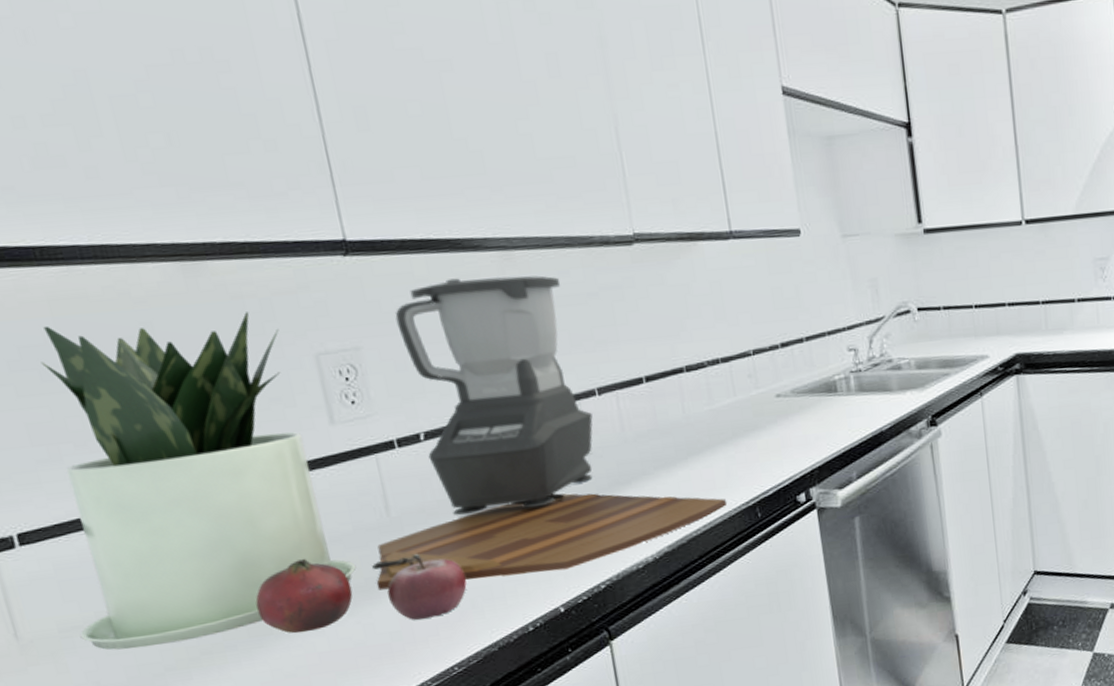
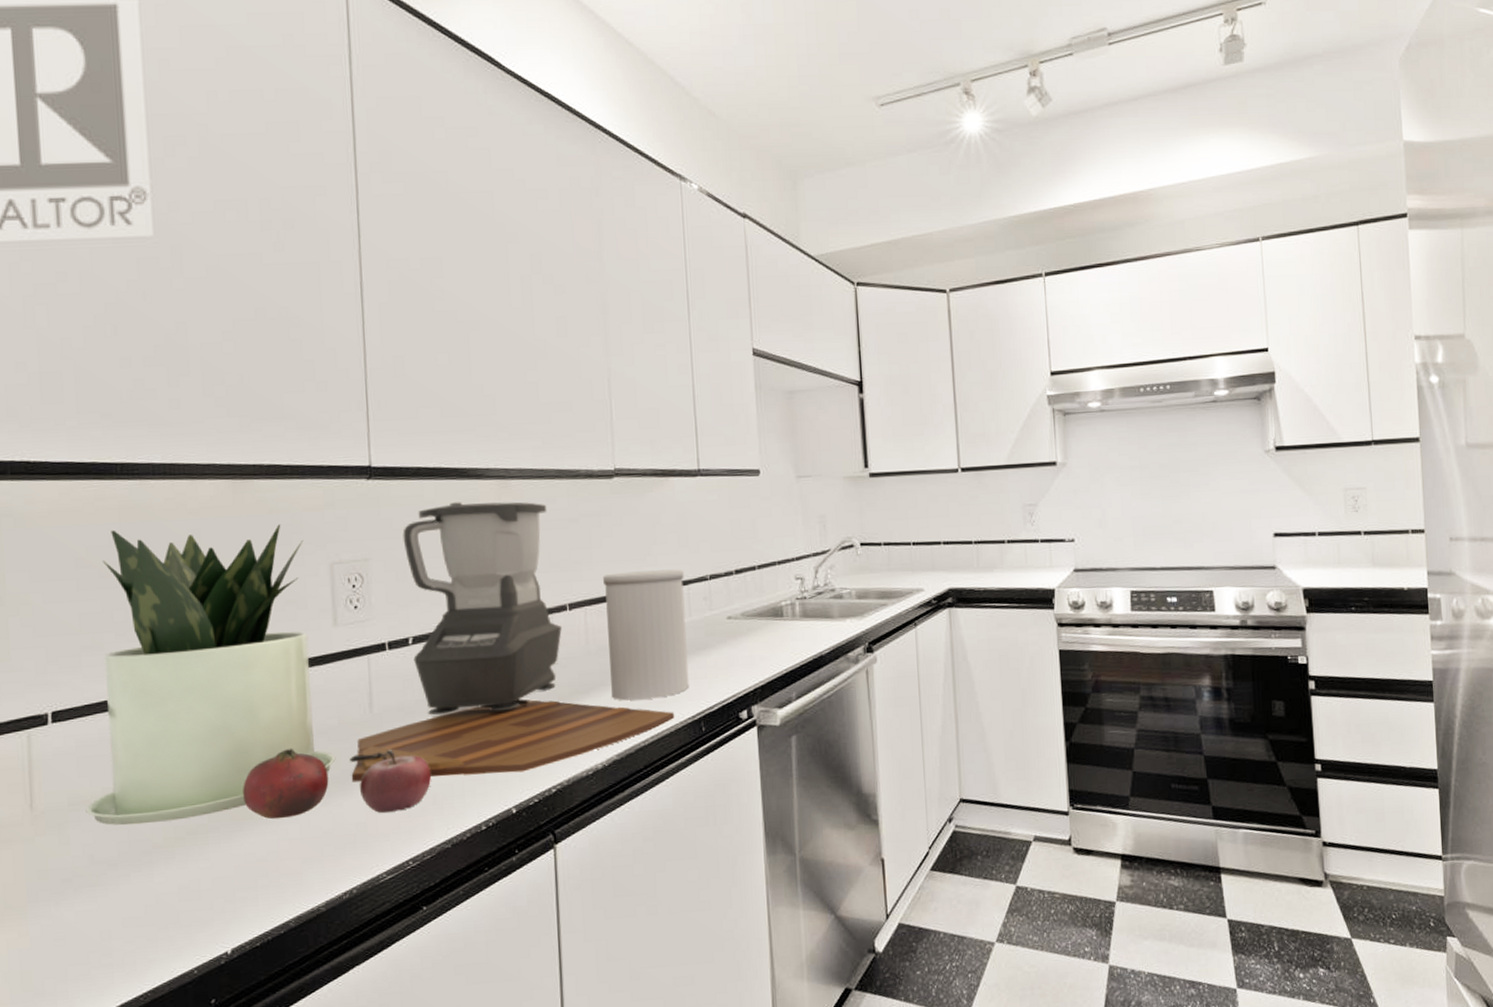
canister: none [632,345,740,490] -> present [602,569,689,701]

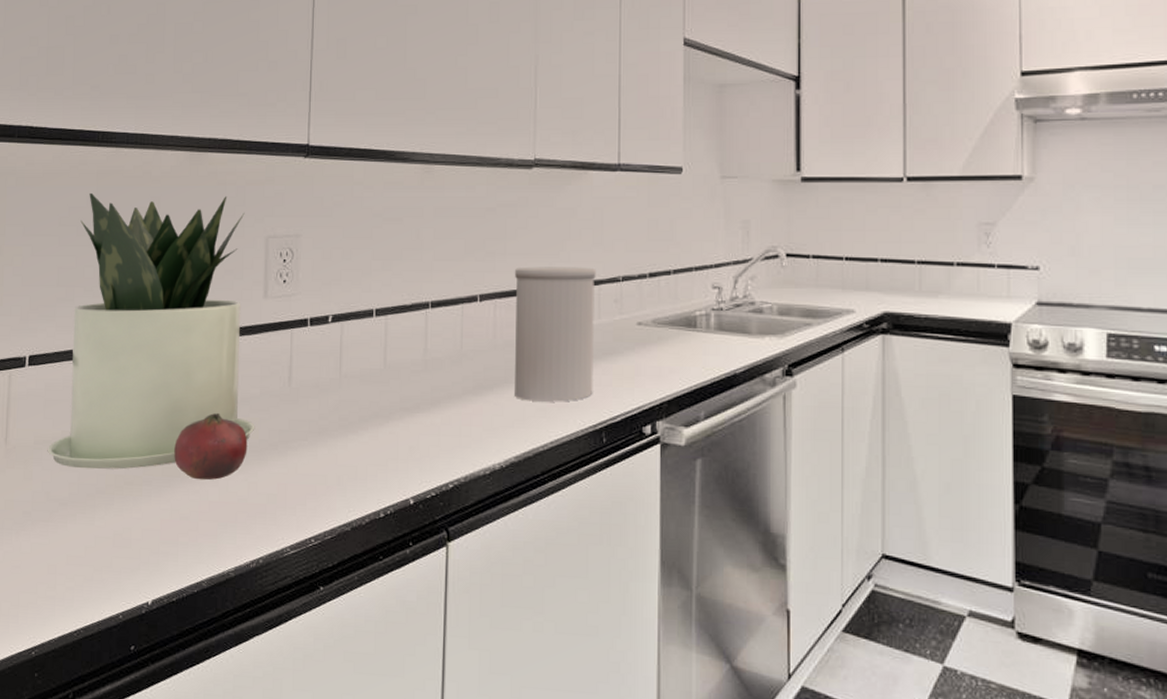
cutting board: present [350,699,674,782] -> none [267,388,575,463]
fruit: present [360,750,431,813] -> none [274,425,338,487]
blender: present [403,502,562,715] -> none [331,184,471,398]

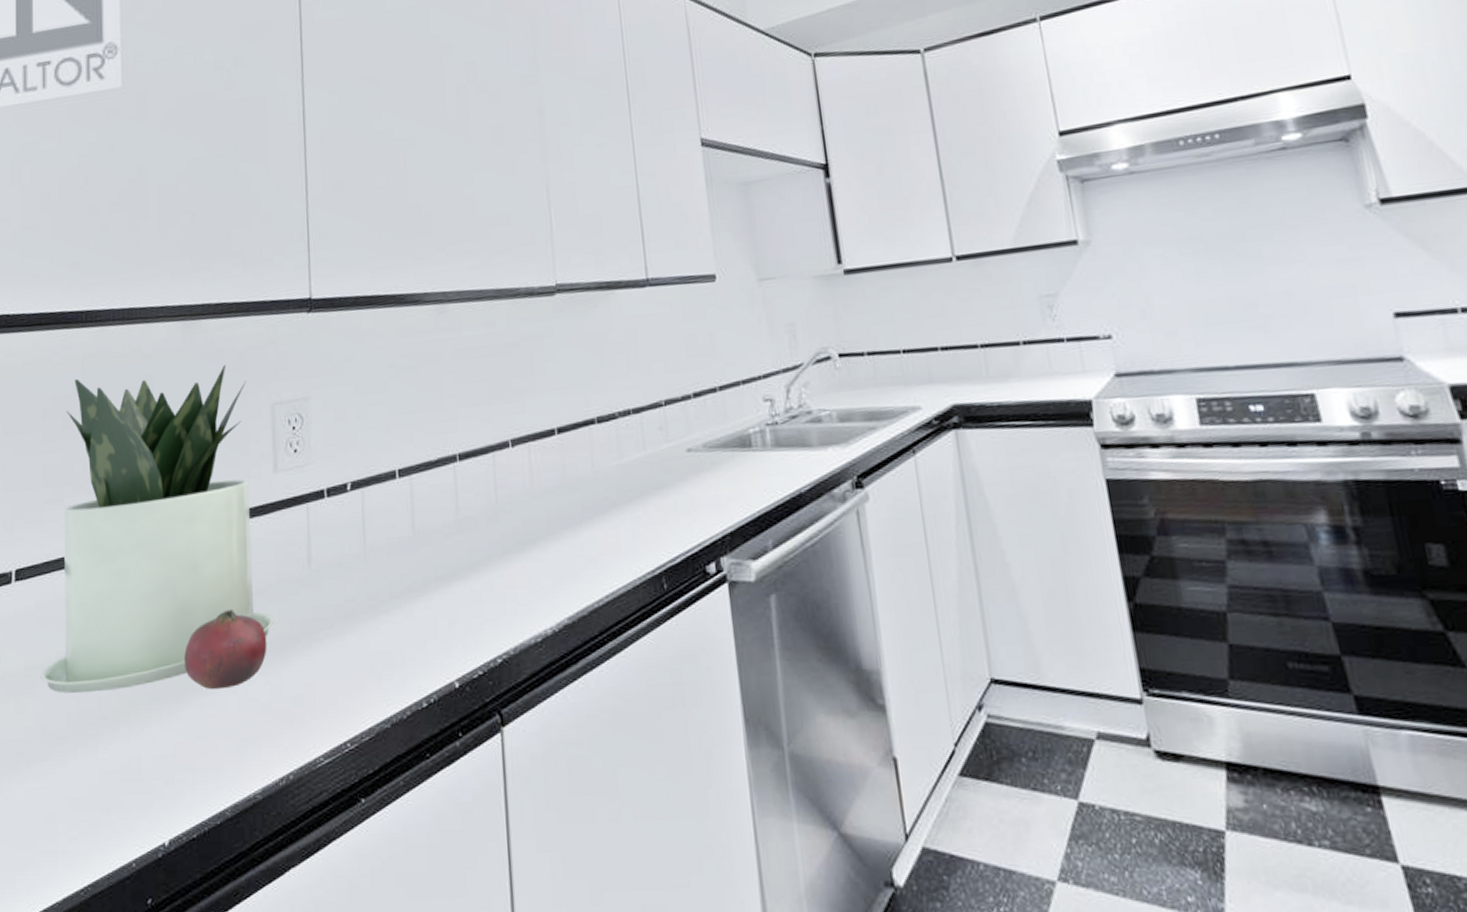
canister: present [514,267,596,402] -> none [546,395,647,553]

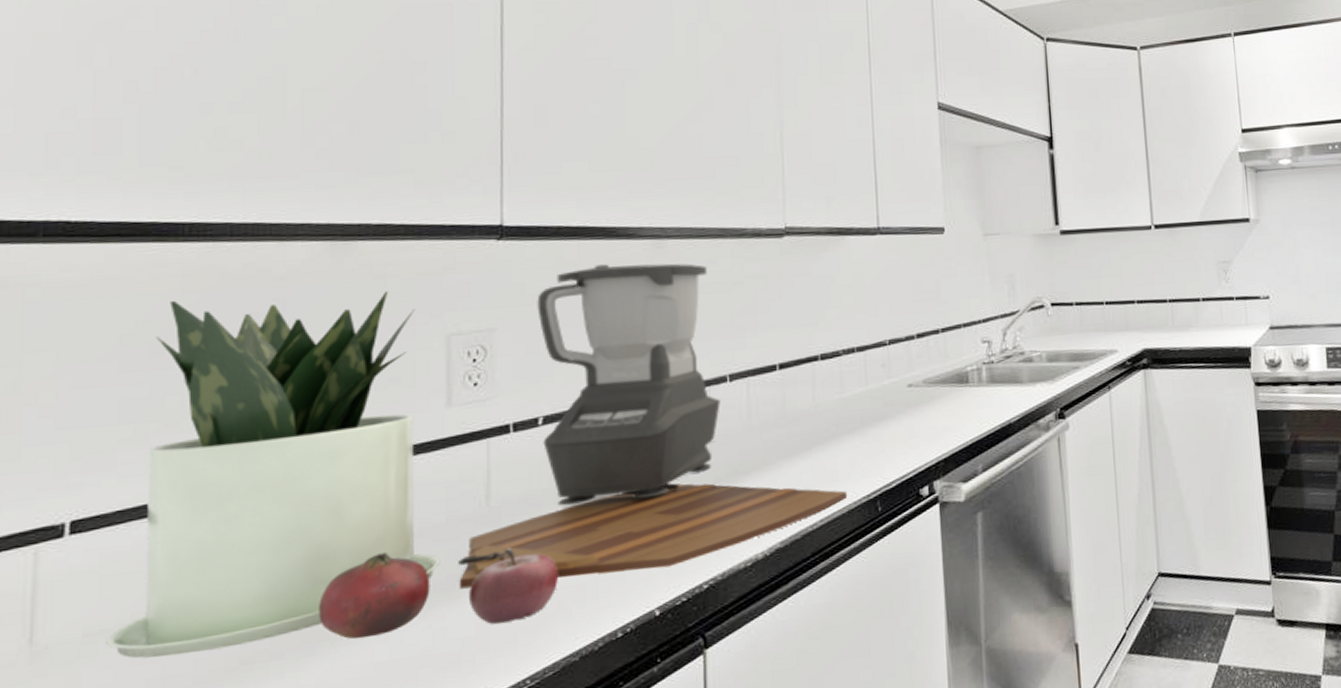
cutting board: none [288,551,631,648] -> present [458,483,847,589]
fruit: none [298,611,370,684] -> present [469,548,558,624]
blender: none [341,327,505,571] -> present [537,263,720,506]

